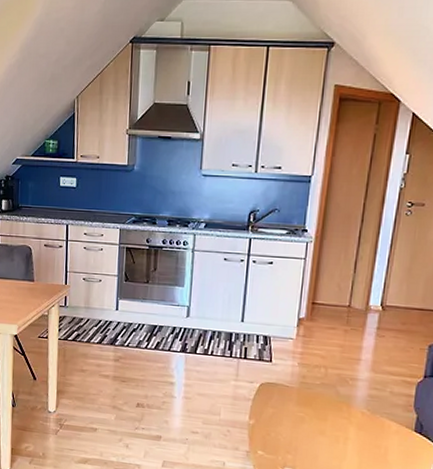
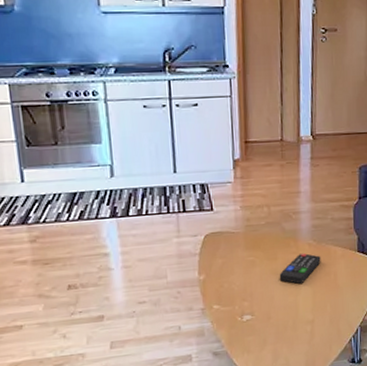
remote control: none [326,420,373,450] -> present [279,253,321,284]

